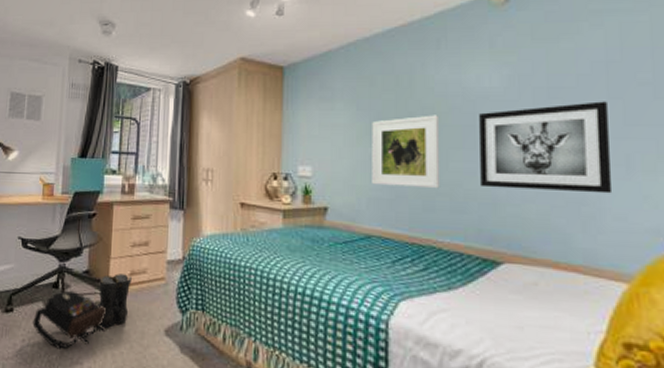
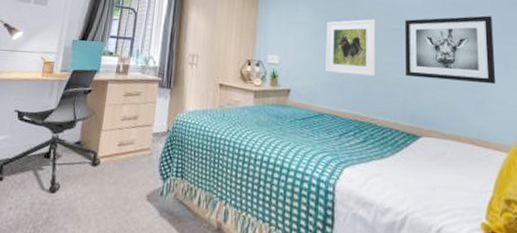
backpack: present [32,290,106,350] -> none [21,159,93,216]
boots: present [94,273,132,329] -> none [83,144,120,196]

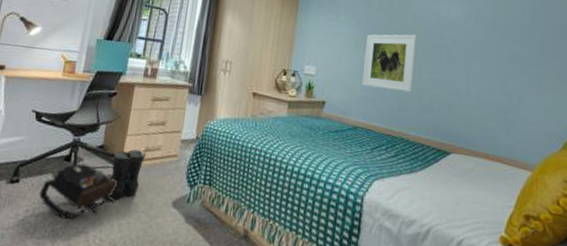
backpack: none [21,159,93,216] -> present [39,163,117,220]
boots: none [83,144,120,196] -> present [106,149,146,200]
wall art: present [405,15,496,84] -> none [441,36,531,106]

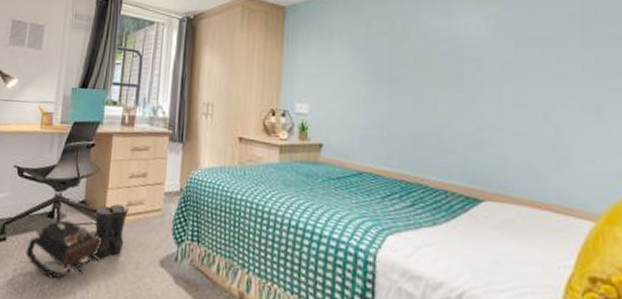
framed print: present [362,34,417,93] -> none [365,59,429,130]

